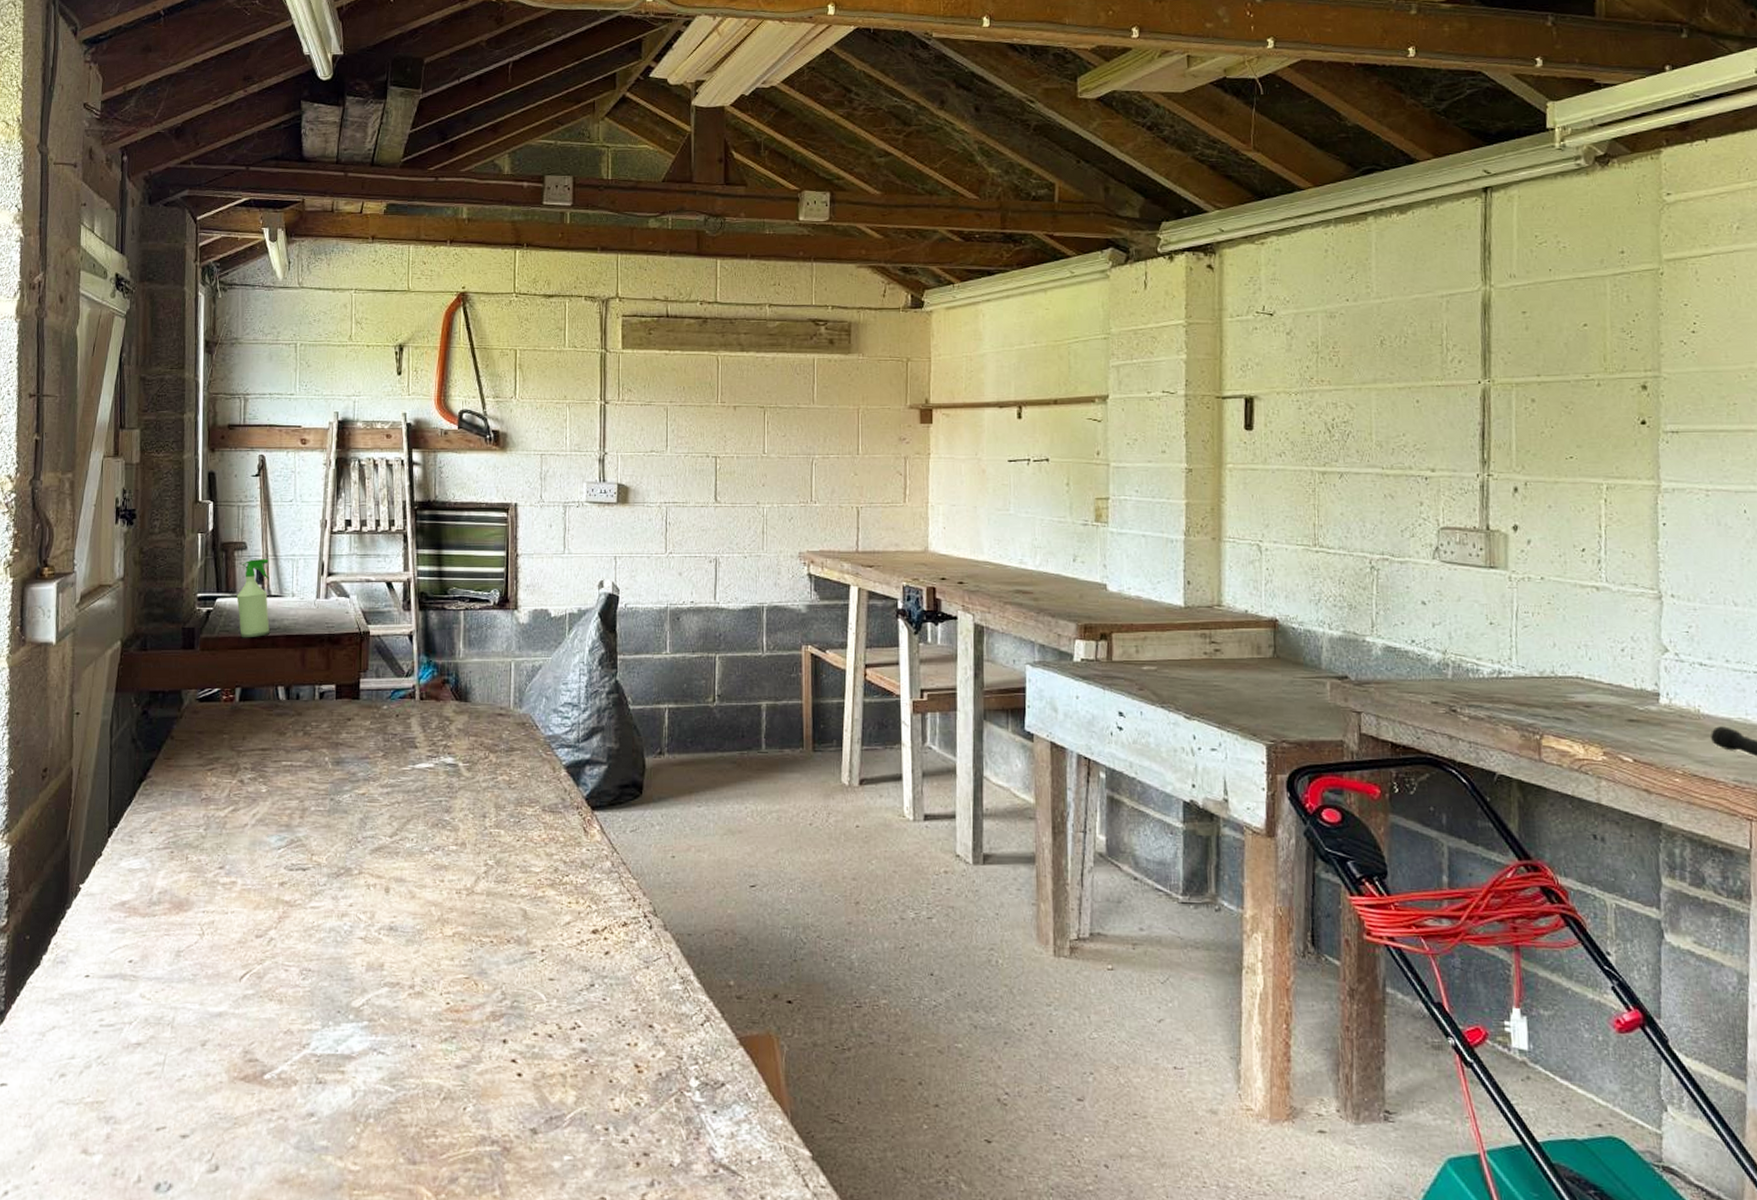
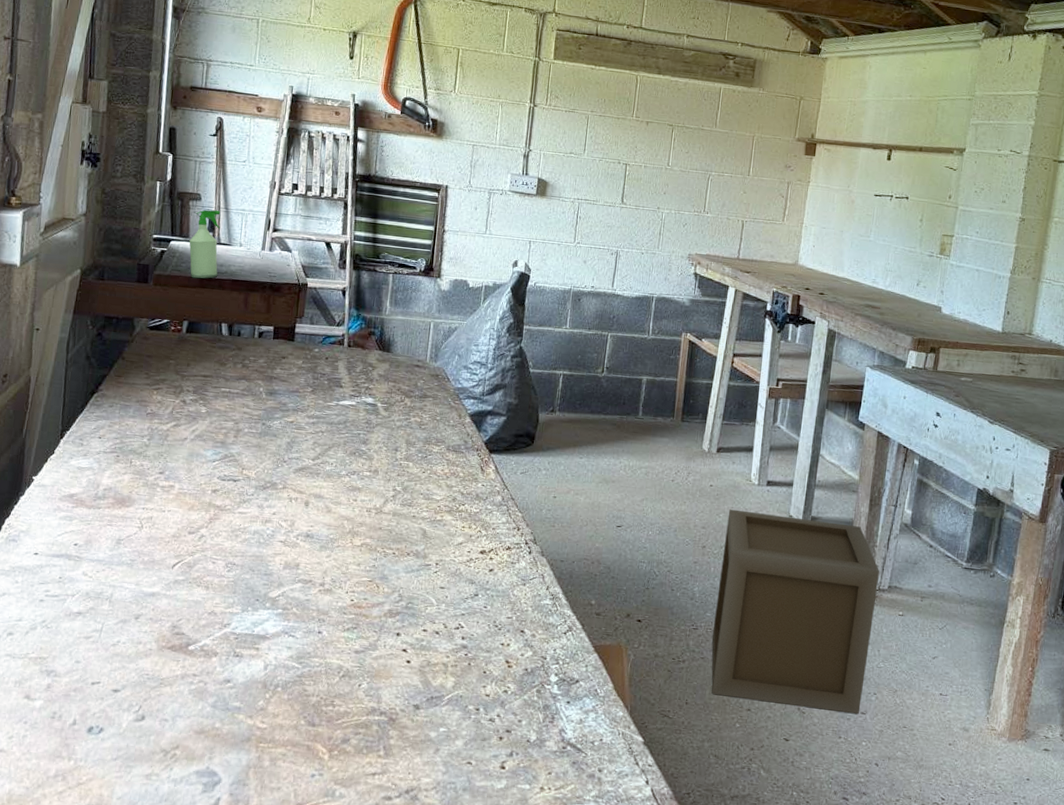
wooden box: none [880,853,1077,1102] -> present [711,509,880,715]

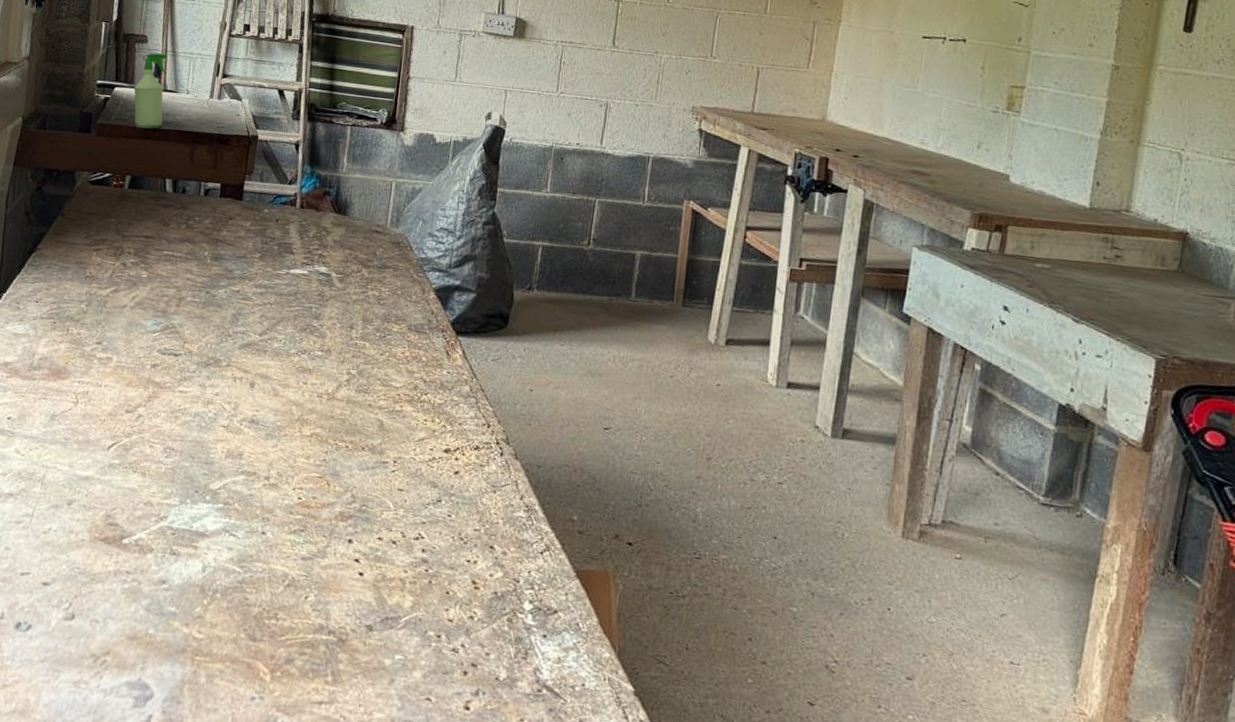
wooden box: present [711,509,880,715] -> none [717,414,931,680]

